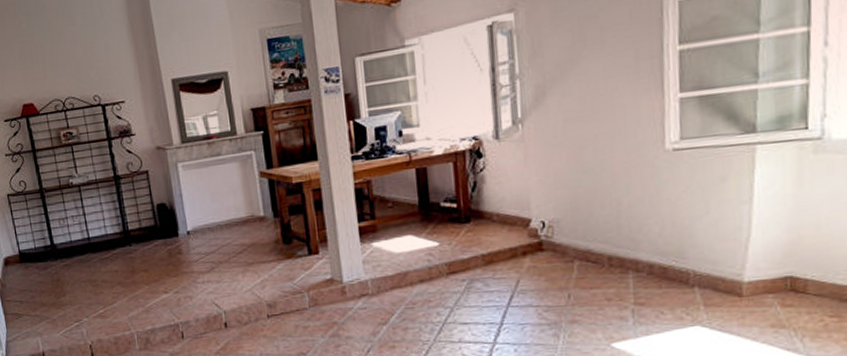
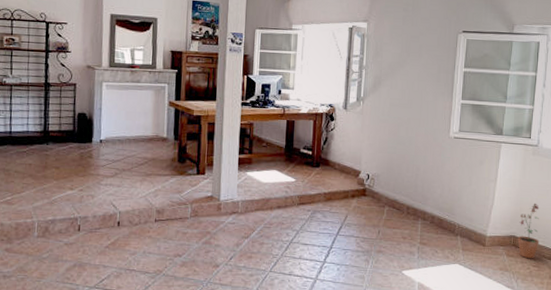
potted plant: none [798,224,838,307] -> present [517,203,540,259]

